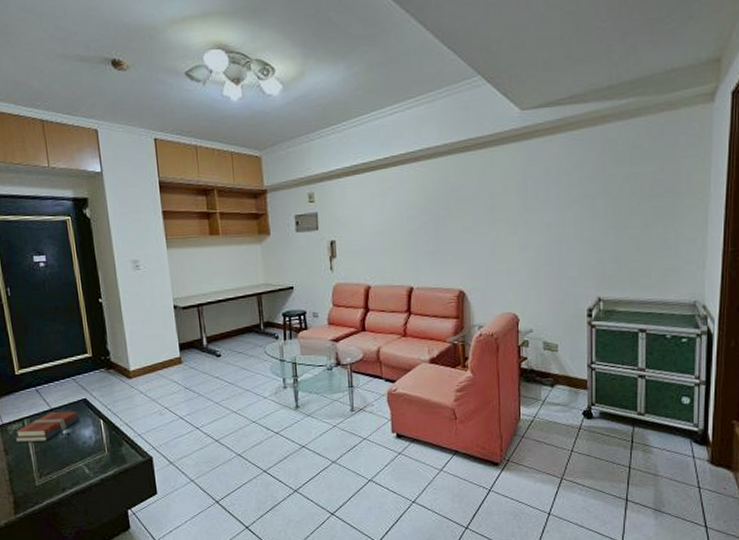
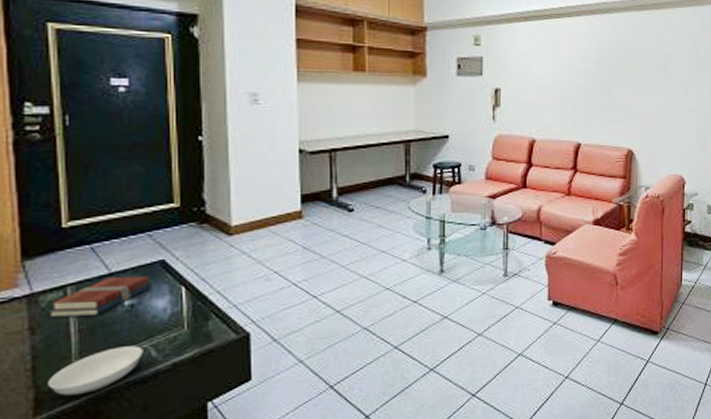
bowl: none [20,465,80,501] -> present [48,346,143,397]

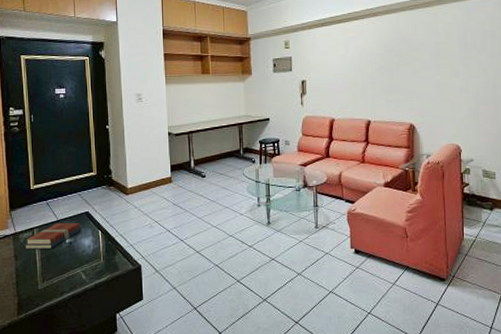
bowl: present [48,346,143,397] -> none [25,271,78,303]

